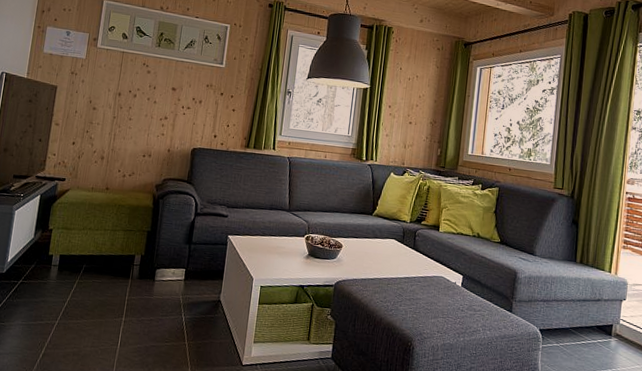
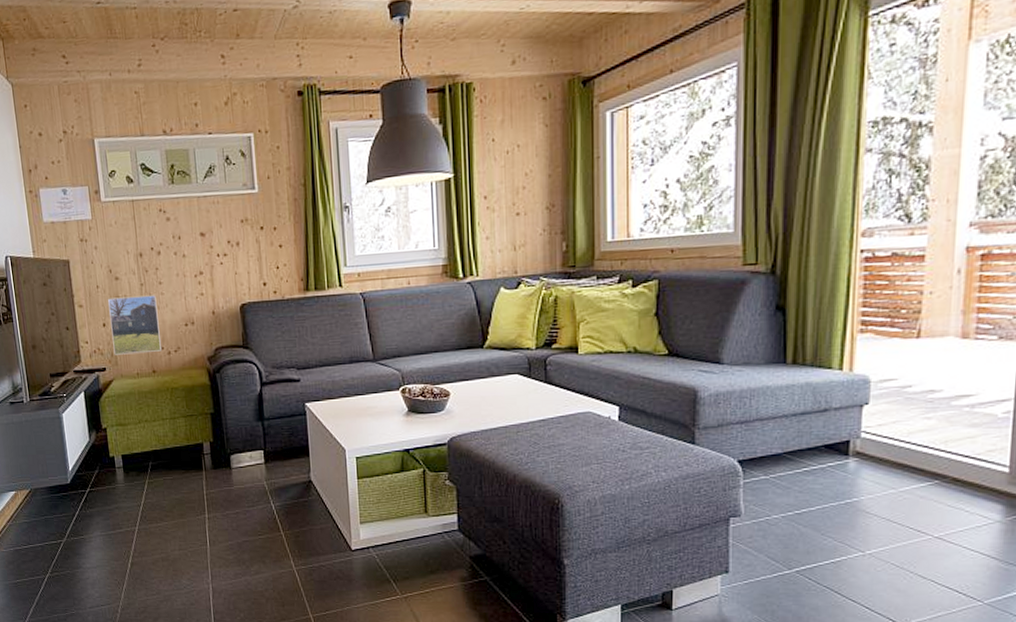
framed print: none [76,122,124,173] -> present [107,295,161,355]

